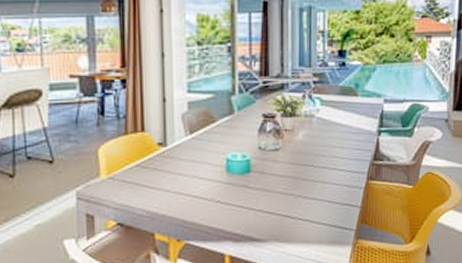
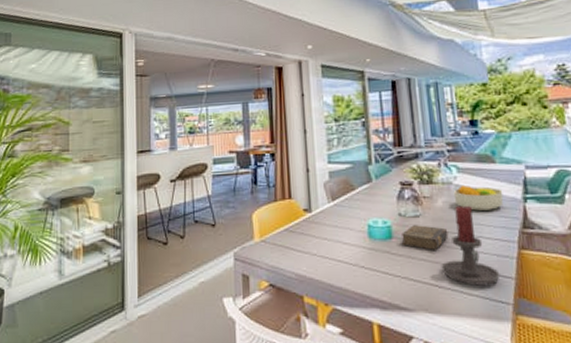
book: none [260,158,305,183] -> present [402,225,449,250]
candle holder: none [295,138,348,215] -> present [441,205,500,286]
fruit bowl: none [314,117,361,144] -> present [453,184,504,211]

